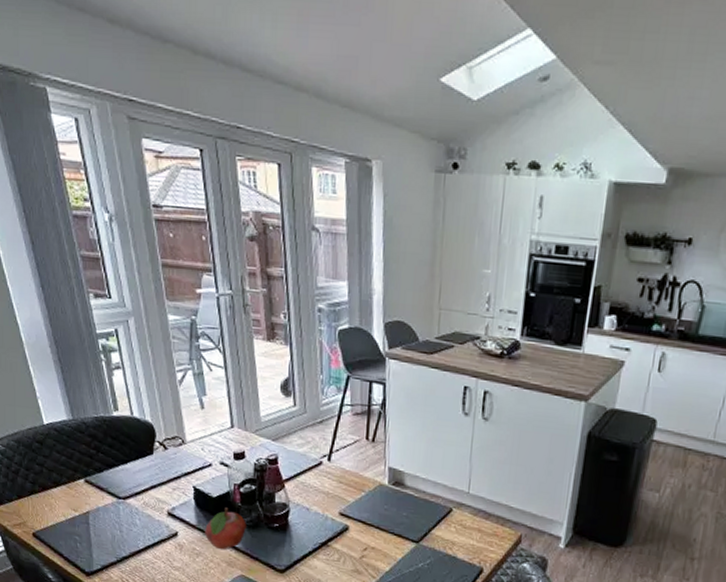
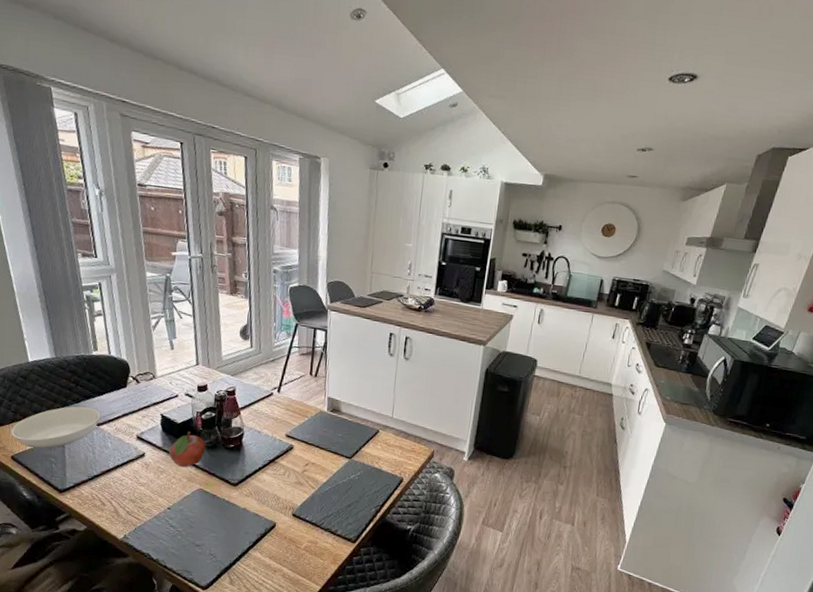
bowl: none [31,476,126,525] -> present [11,406,101,449]

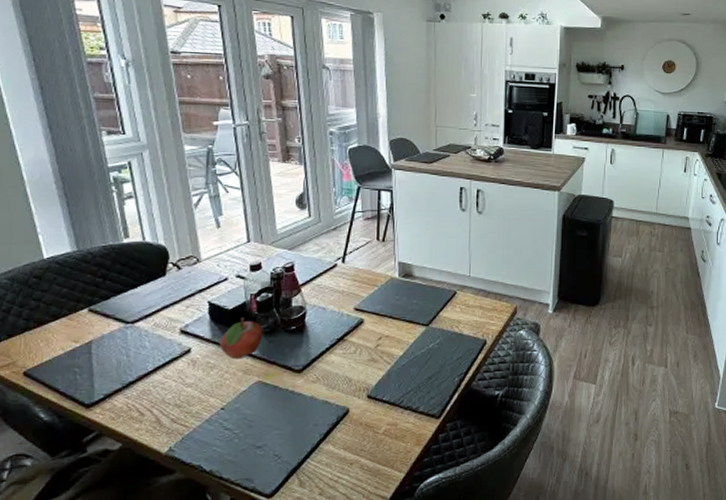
bowl: present [11,406,101,449] -> none [23,303,135,359]

